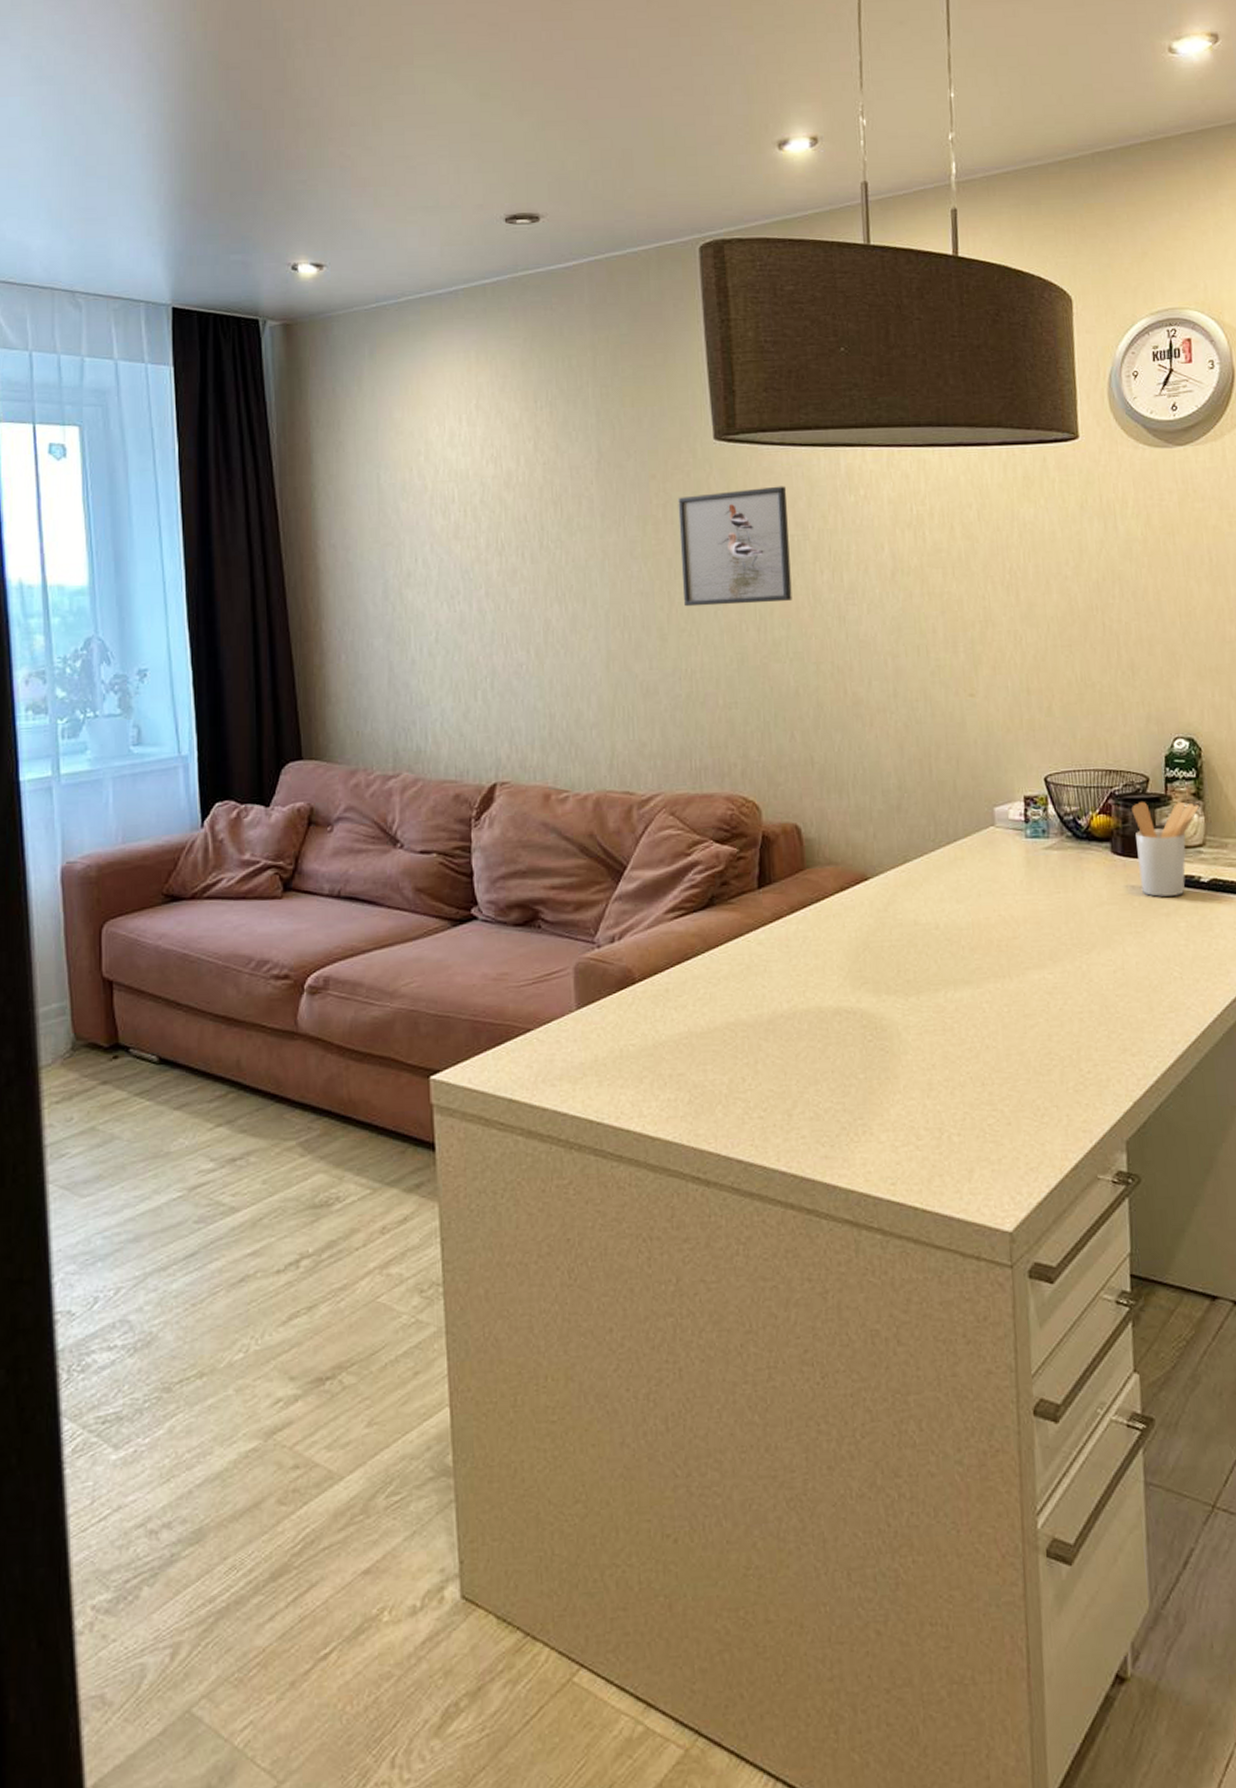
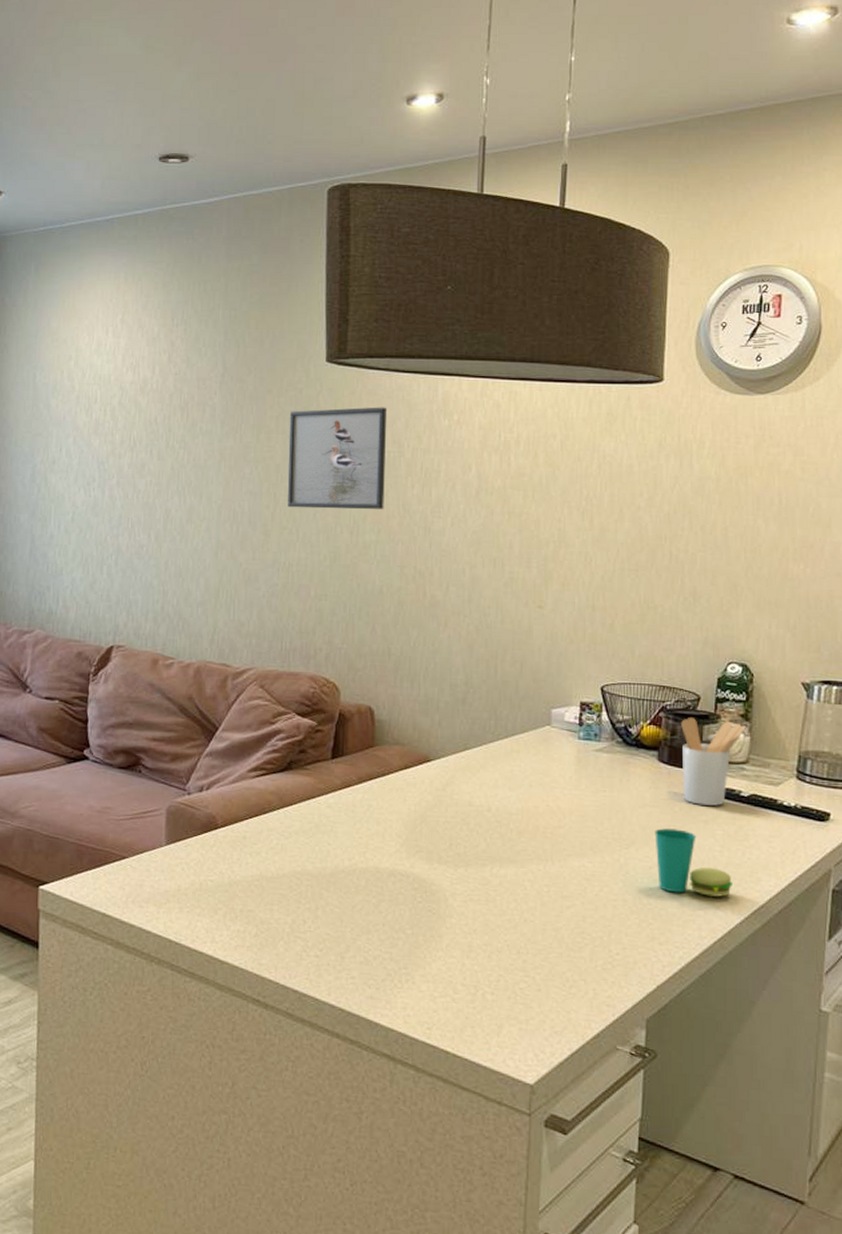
cup: none [1115,926,1203,997] -> present [655,828,734,897]

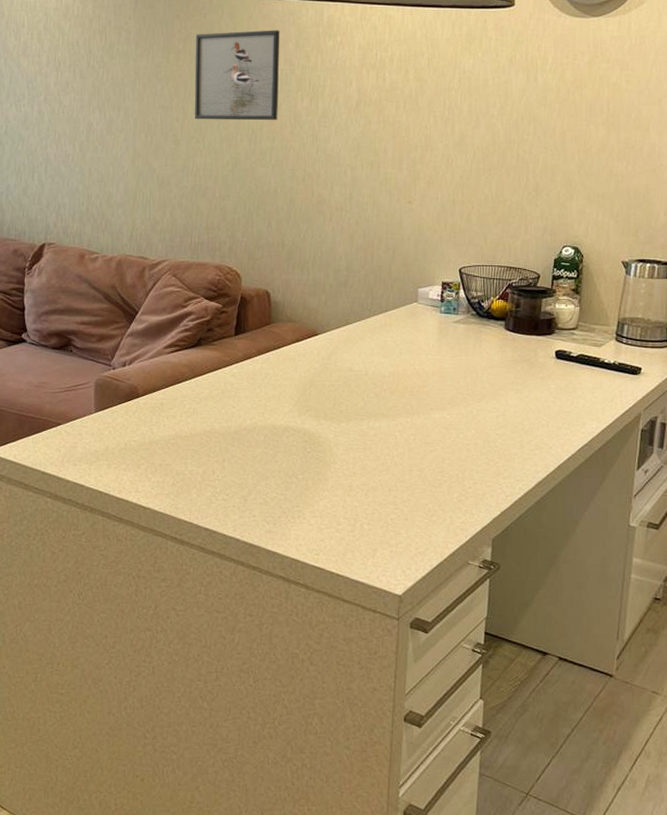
cup: present [655,828,734,897] -> none [501,384,564,439]
utensil holder: present [681,716,746,806] -> none [524,292,576,365]

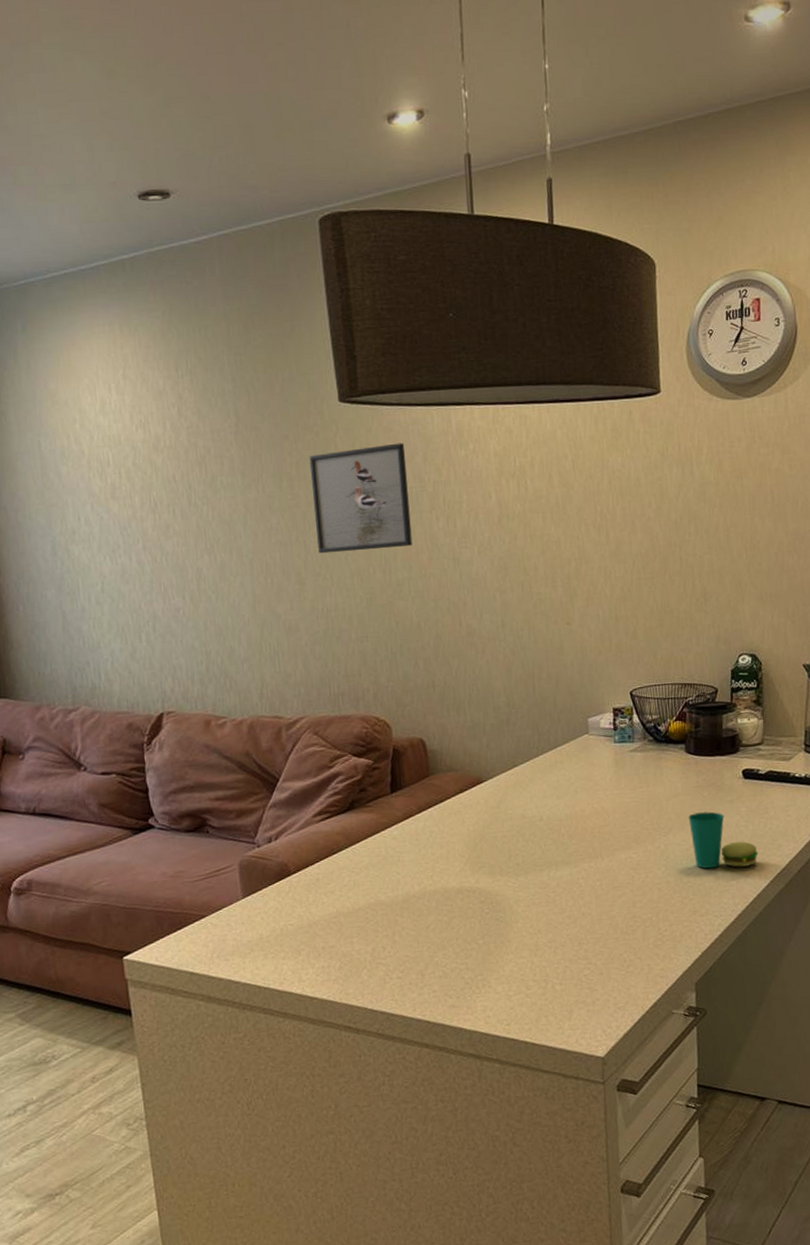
cup: none [501,384,564,439] -> present [688,811,759,869]

